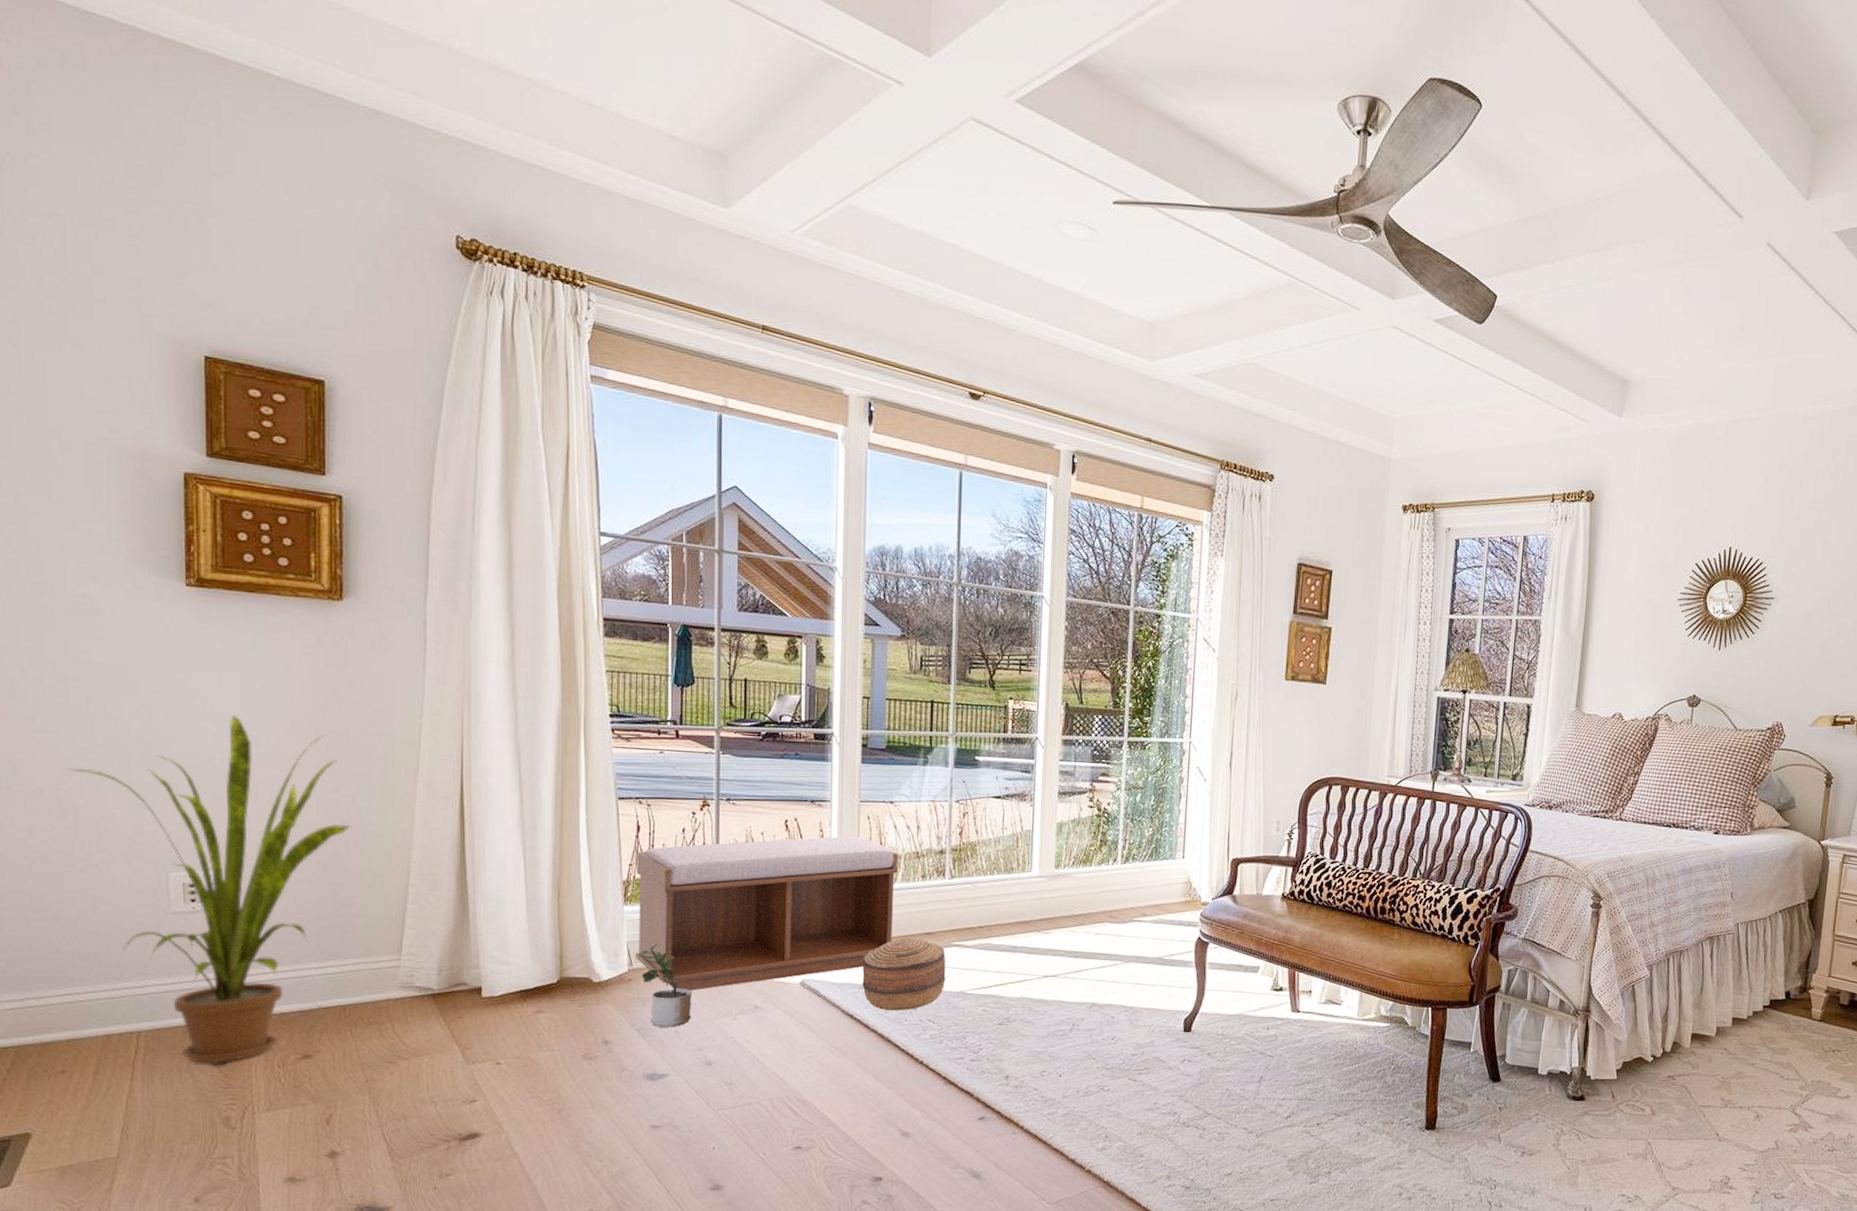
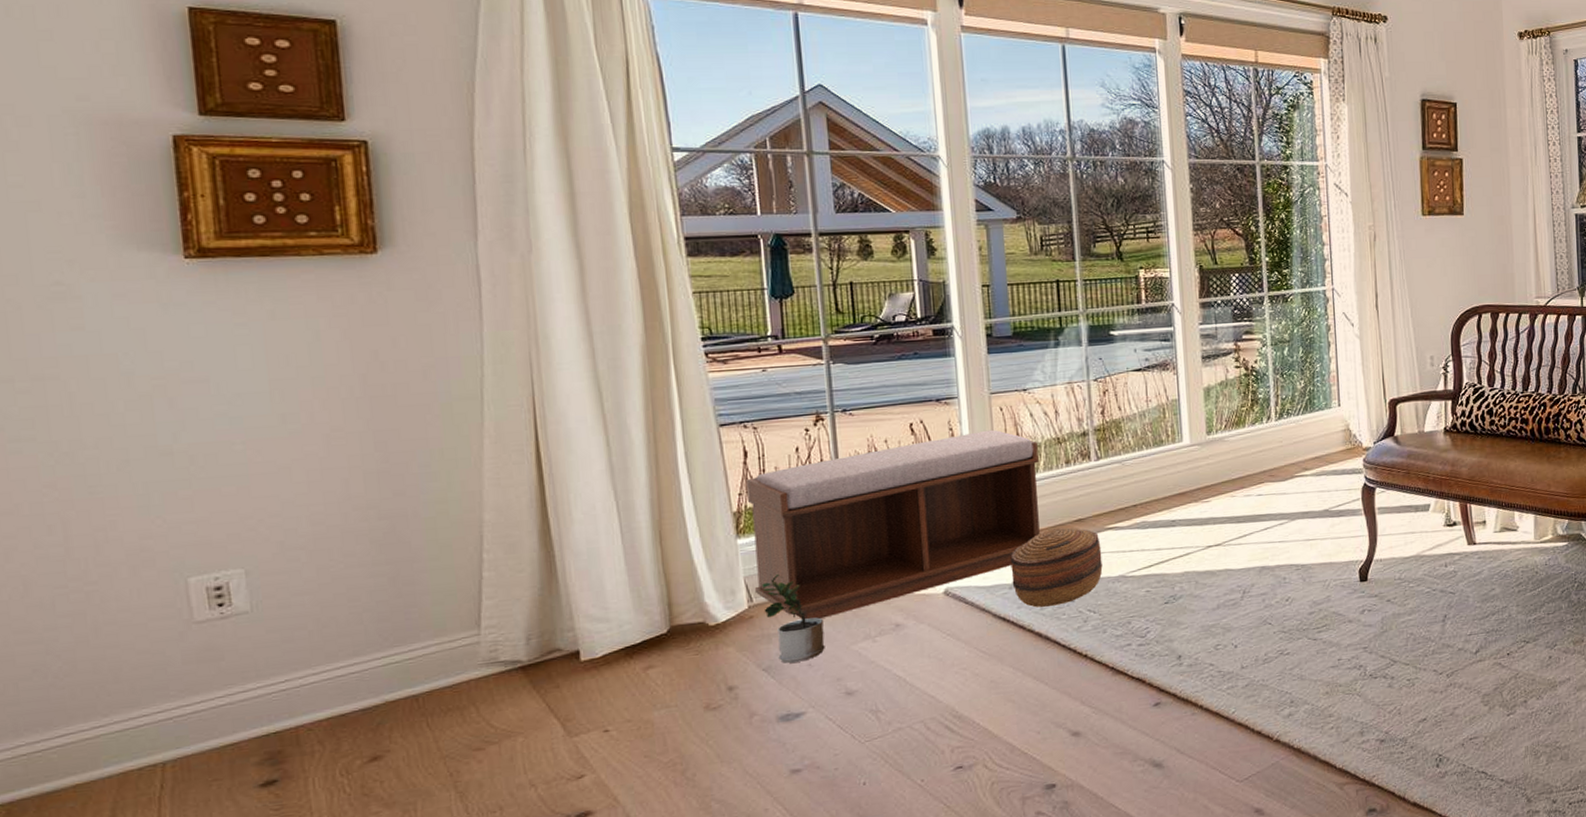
house plant: present [67,715,351,1063] -> none [51,393,409,787]

